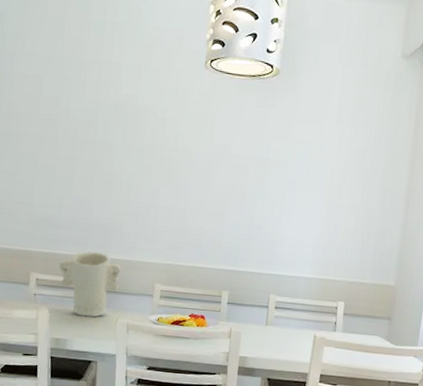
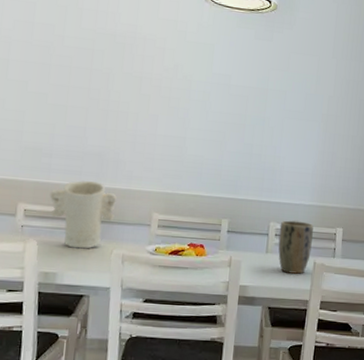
plant pot: none [278,293,314,347] -> present [278,220,314,274]

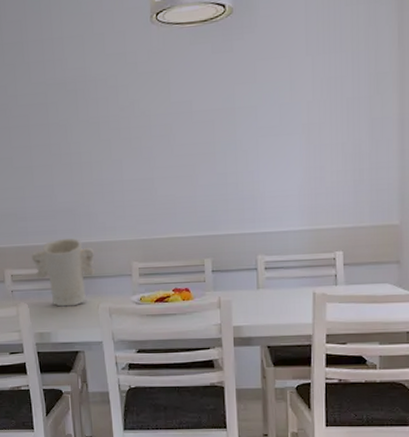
plant pot: present [278,220,314,274] -> none [269,249,308,308]

